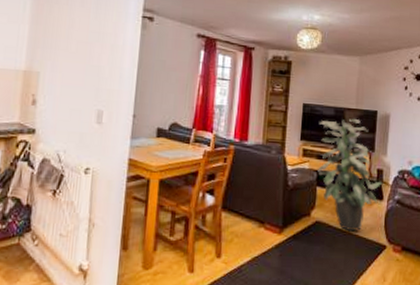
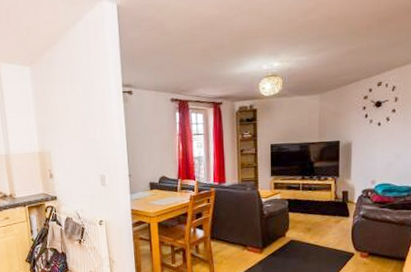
indoor plant: present [318,118,383,232] -> none [286,150,349,245]

